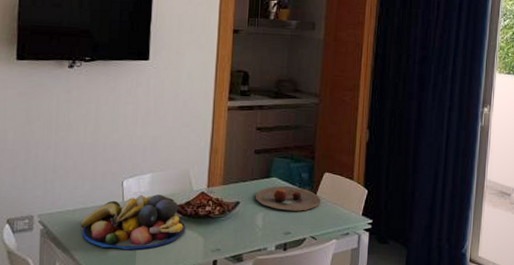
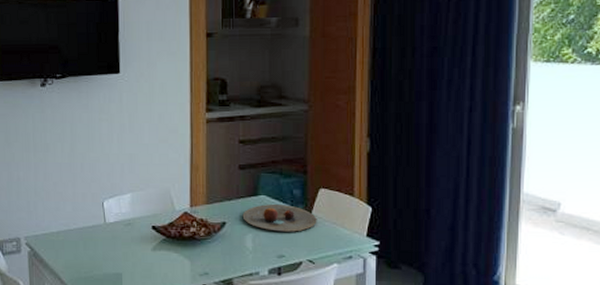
fruit bowl: present [80,194,186,250] -> none [65,215,171,274]

